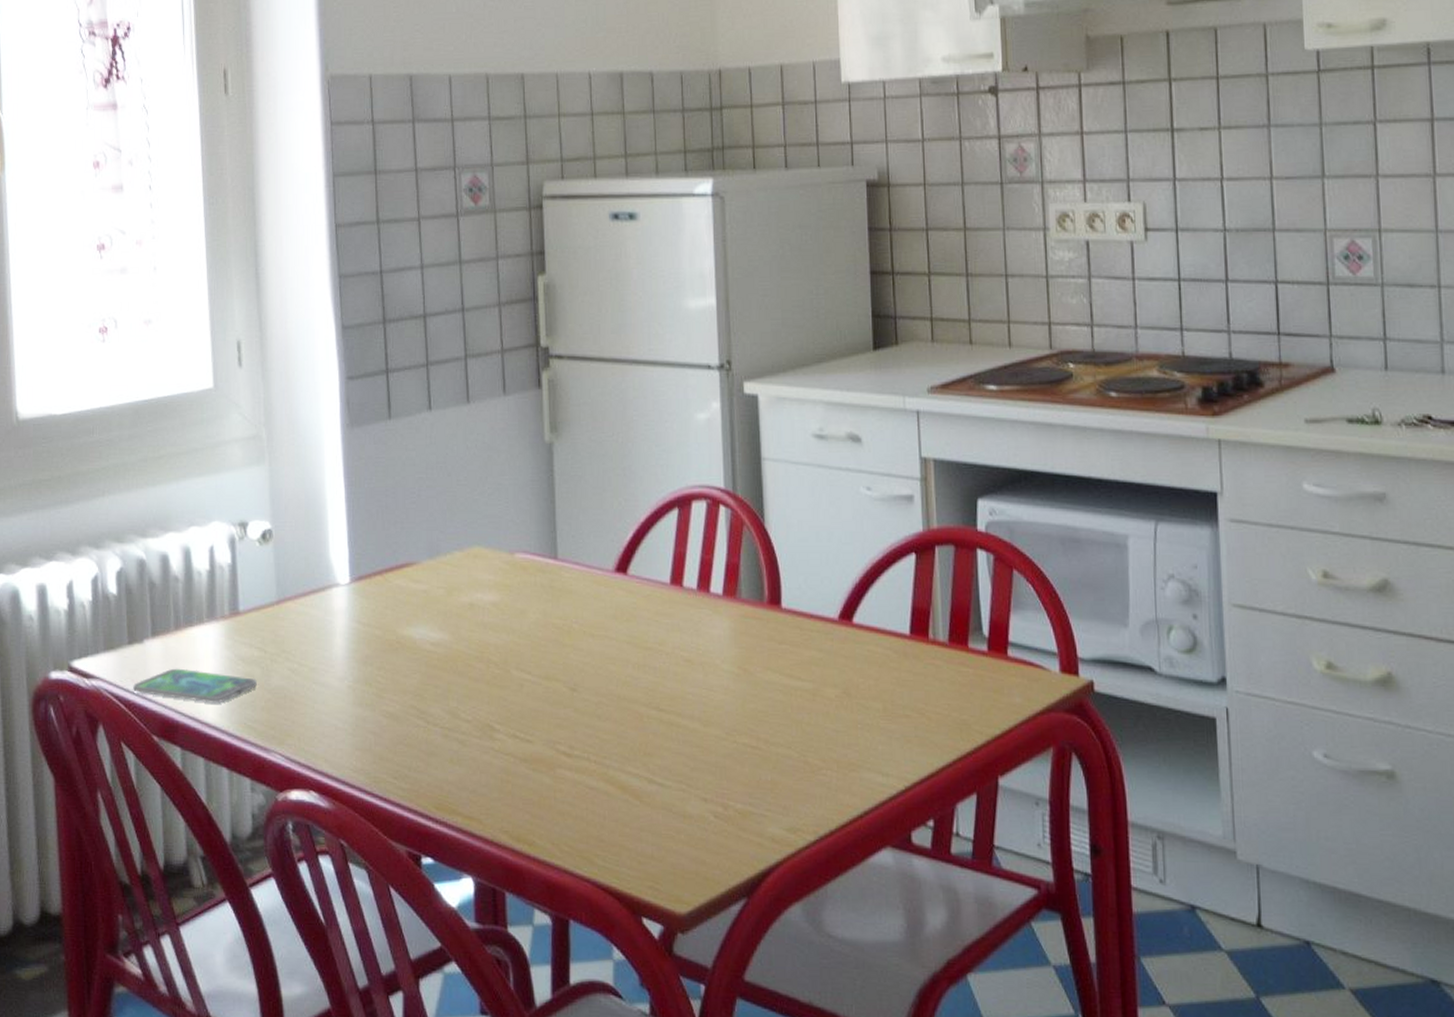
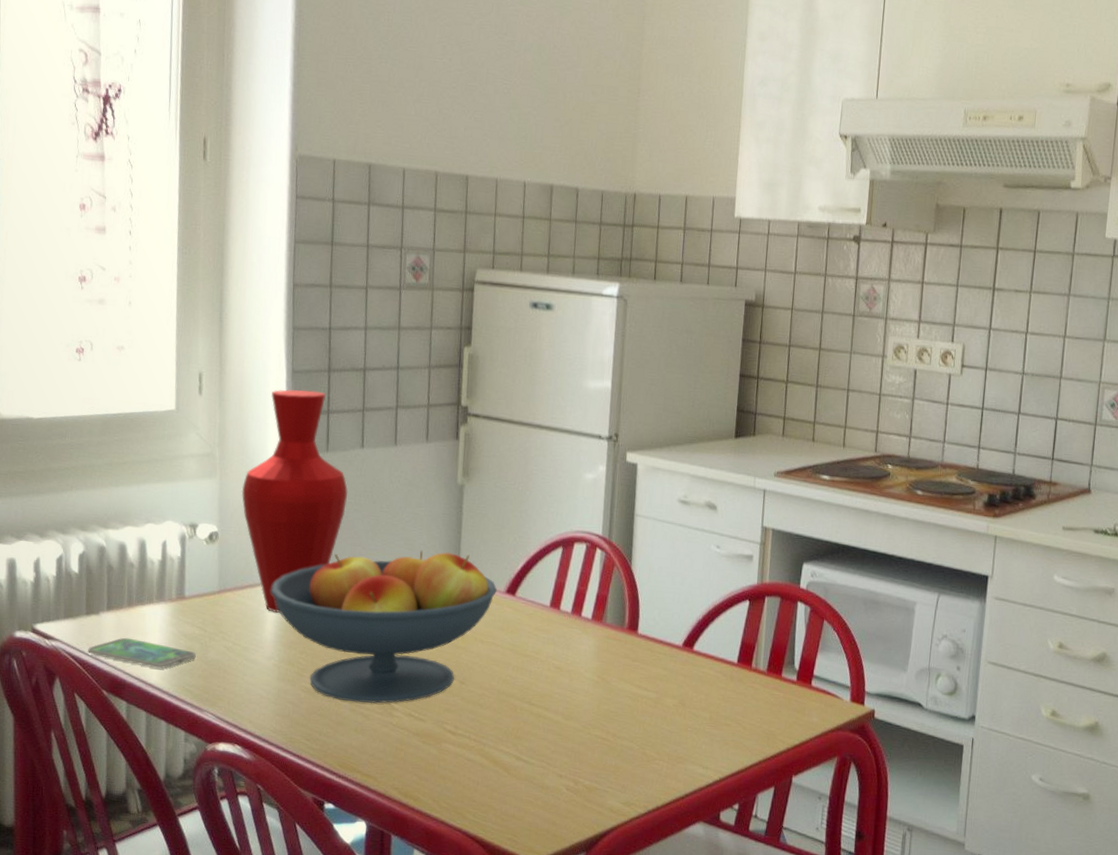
vase: none [295,348,418,621] -> present [241,389,348,613]
fruit bowl: none [339,527,605,726] -> present [271,550,498,704]

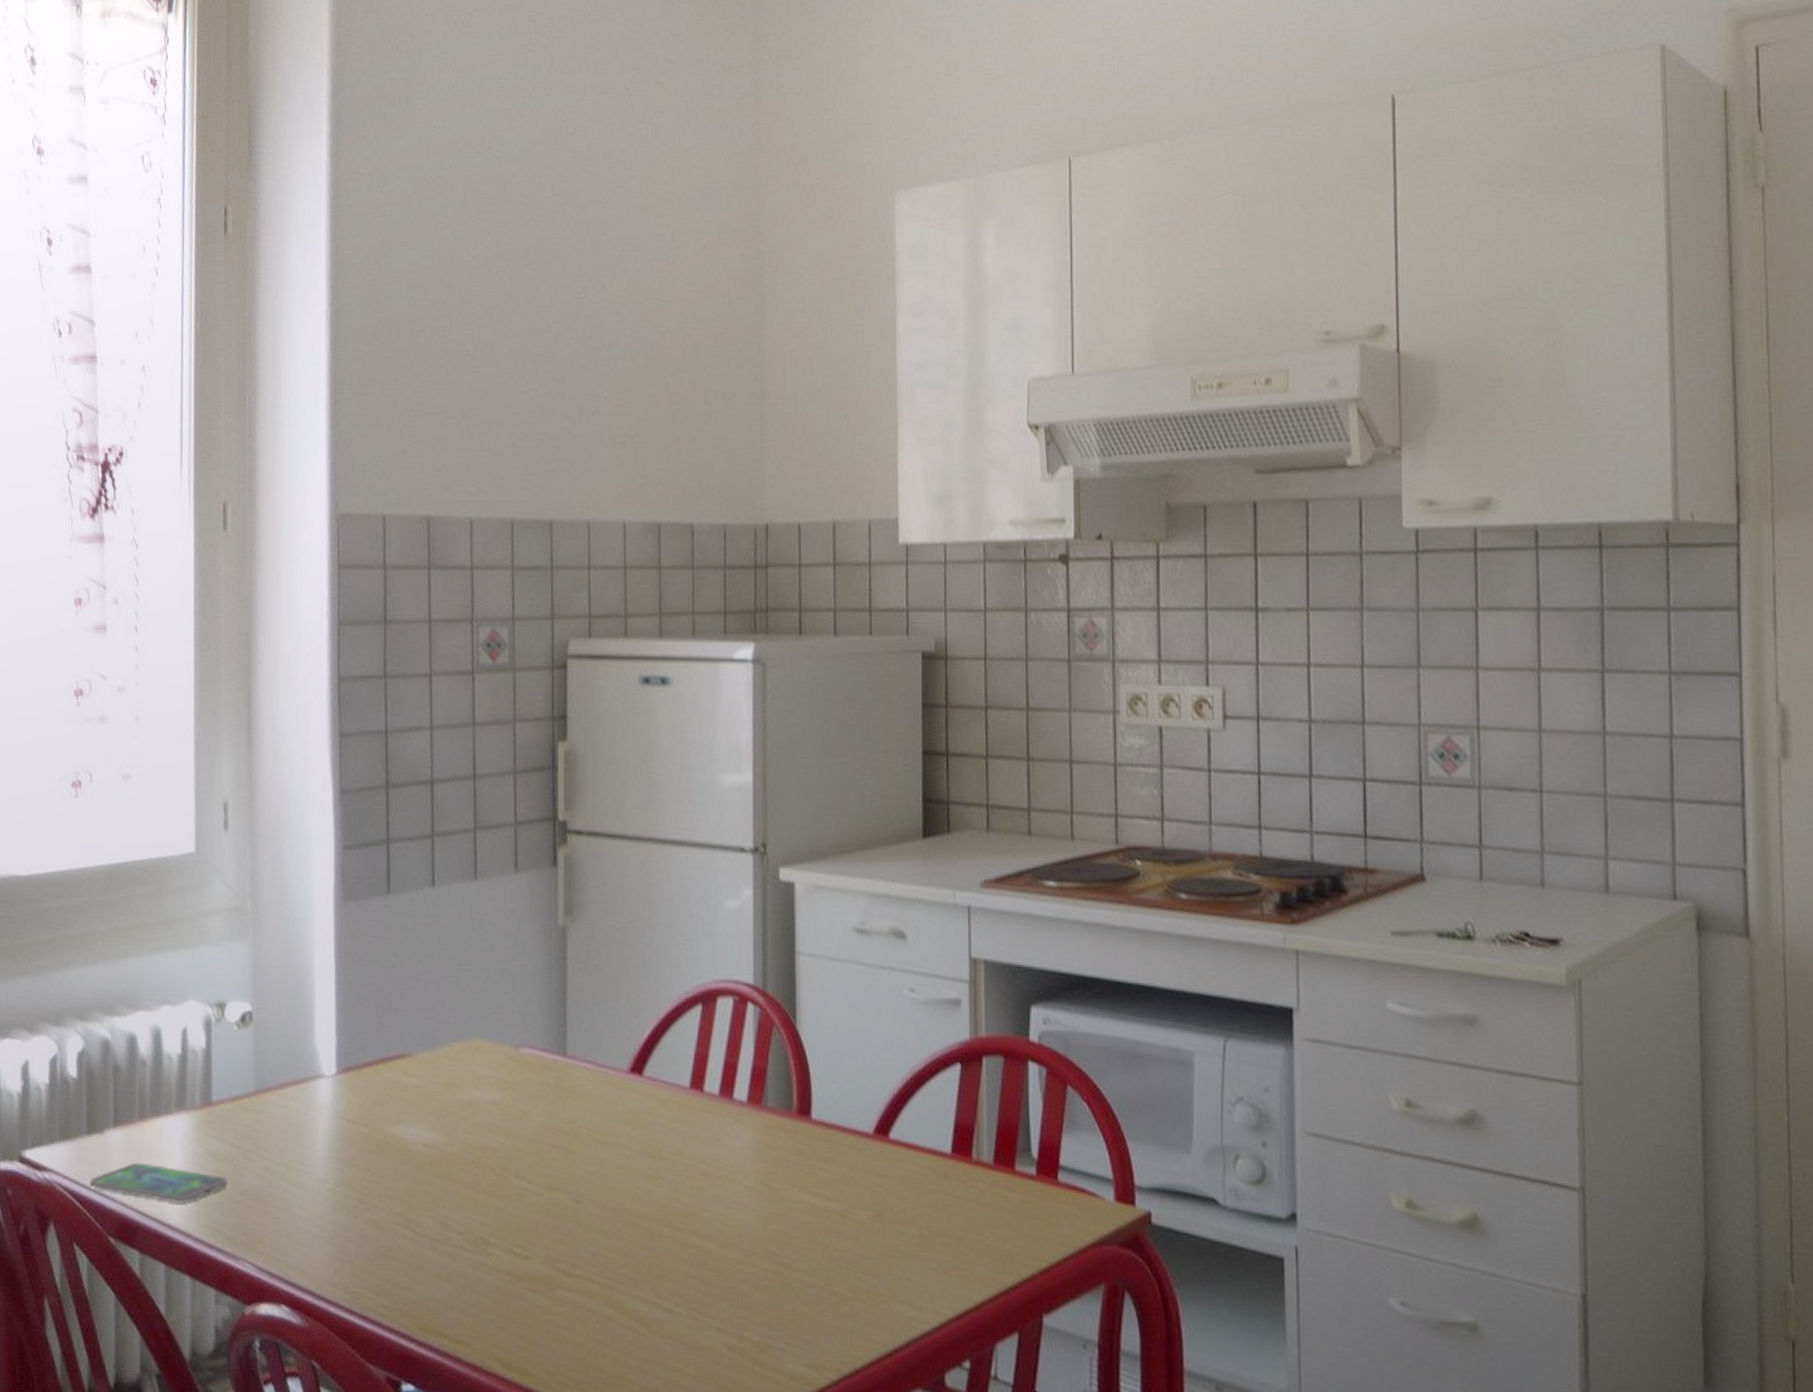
vase: present [241,389,348,613] -> none [280,814,417,1117]
fruit bowl: present [271,550,498,704] -> none [323,1019,619,1238]

